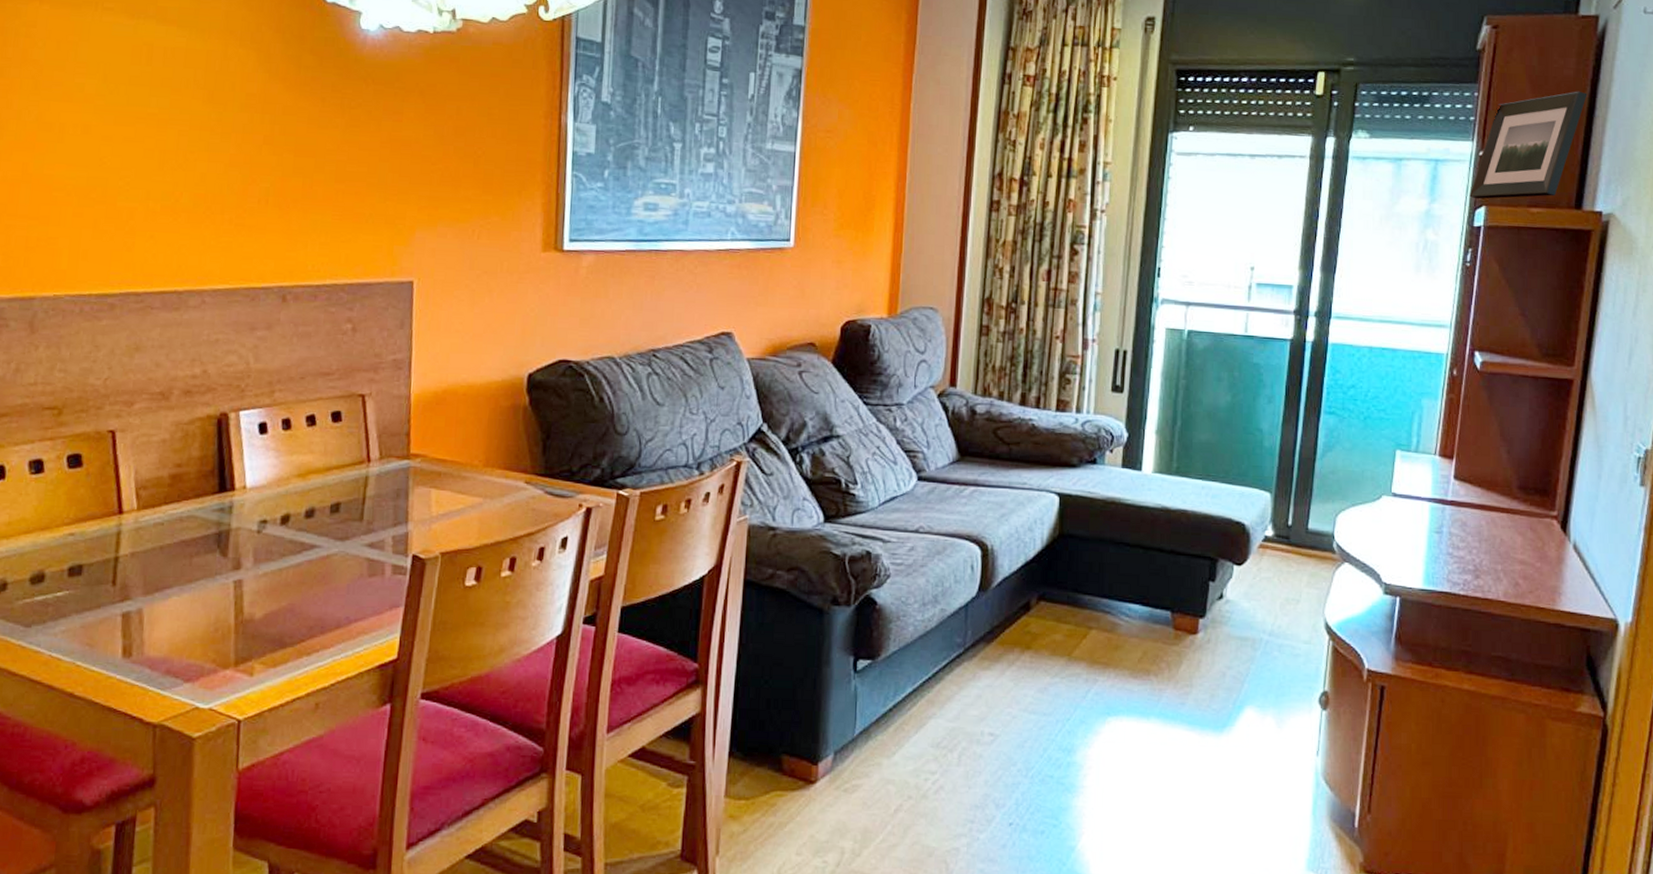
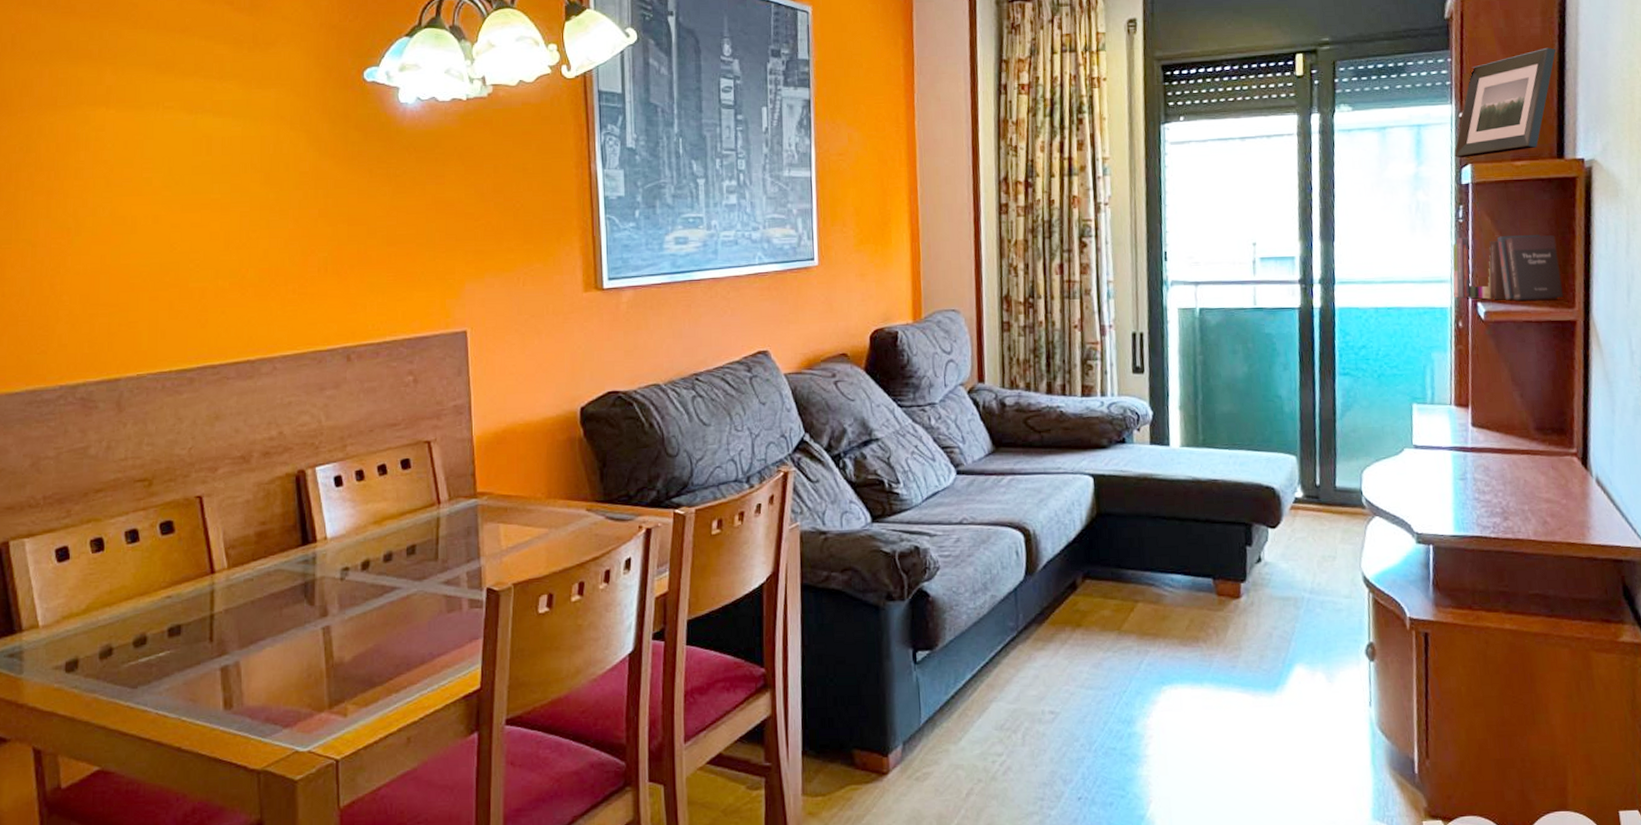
books: none [1452,282,1563,356] -> present [1452,235,1564,301]

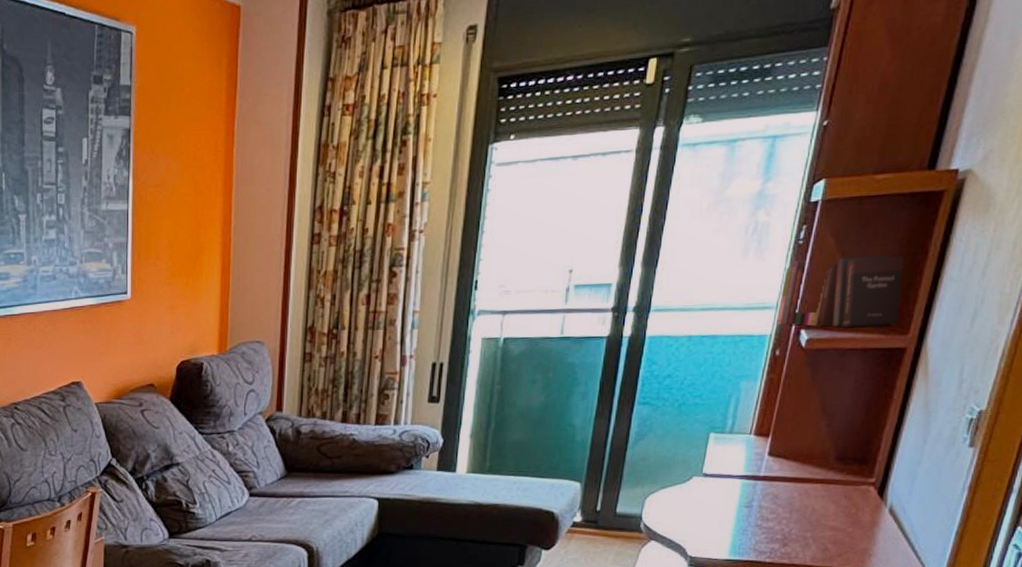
picture frame: present [1454,47,1556,159] -> none [808,38,956,173]

